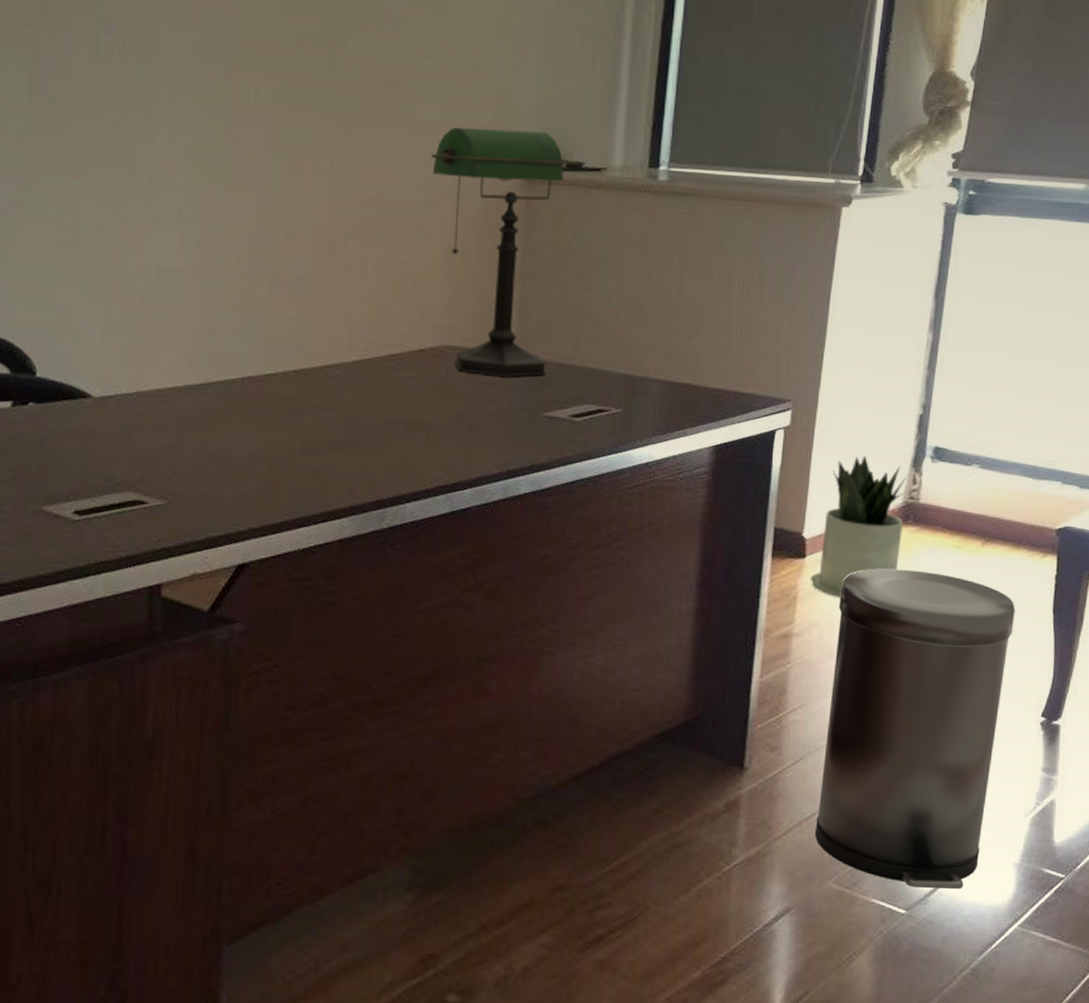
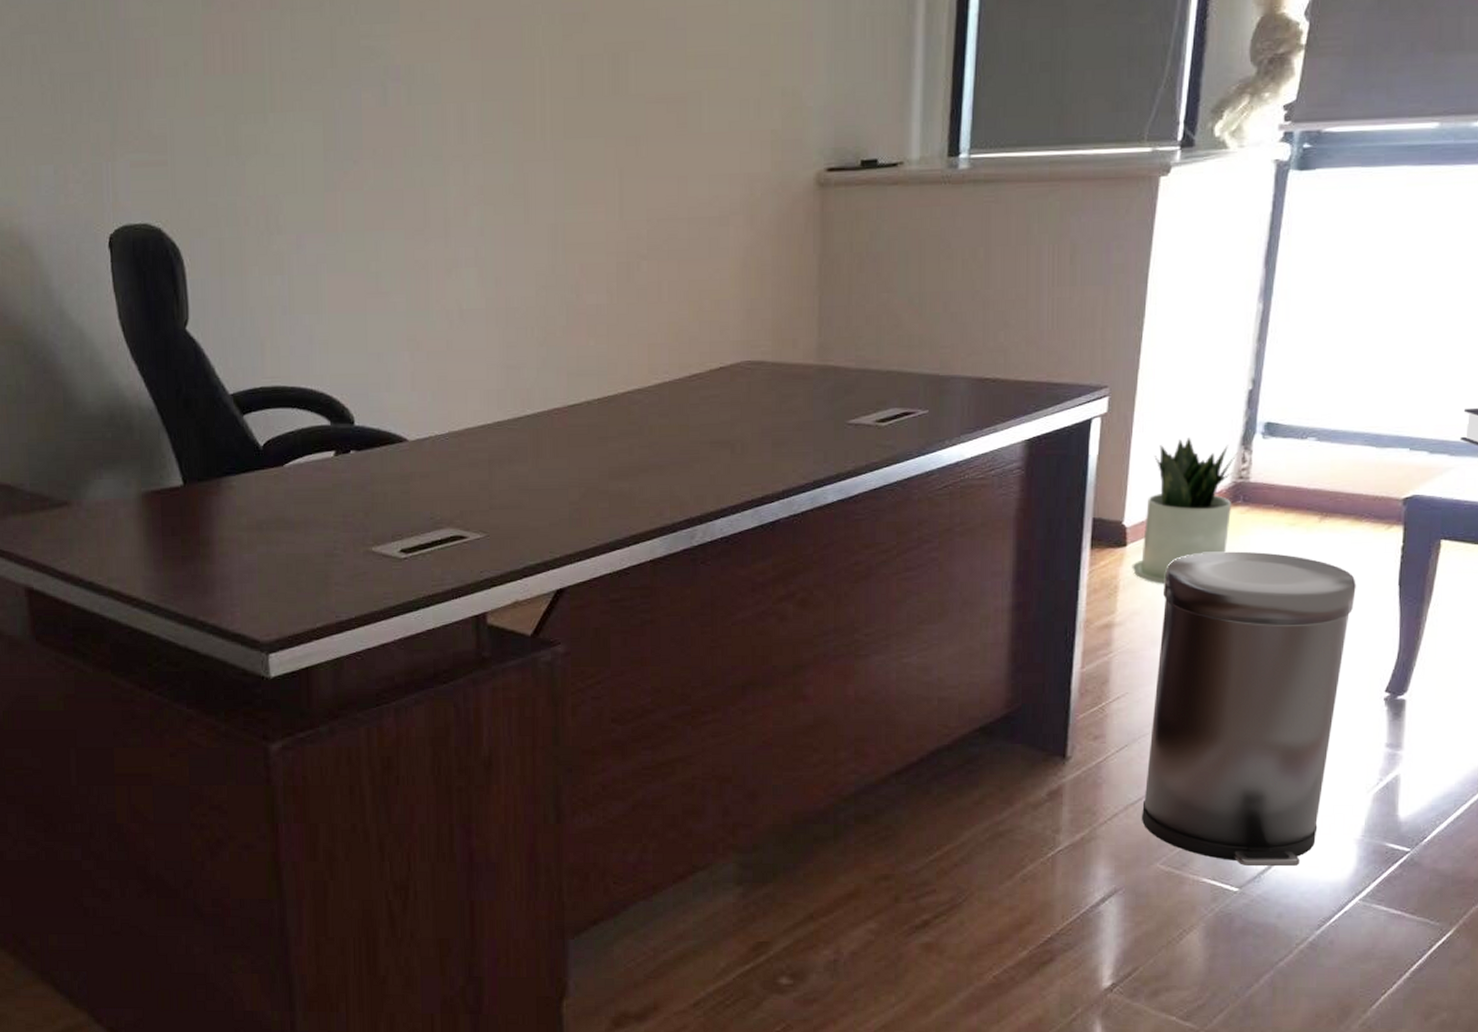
desk lamp: present [430,127,585,377] -> none [720,131,881,388]

